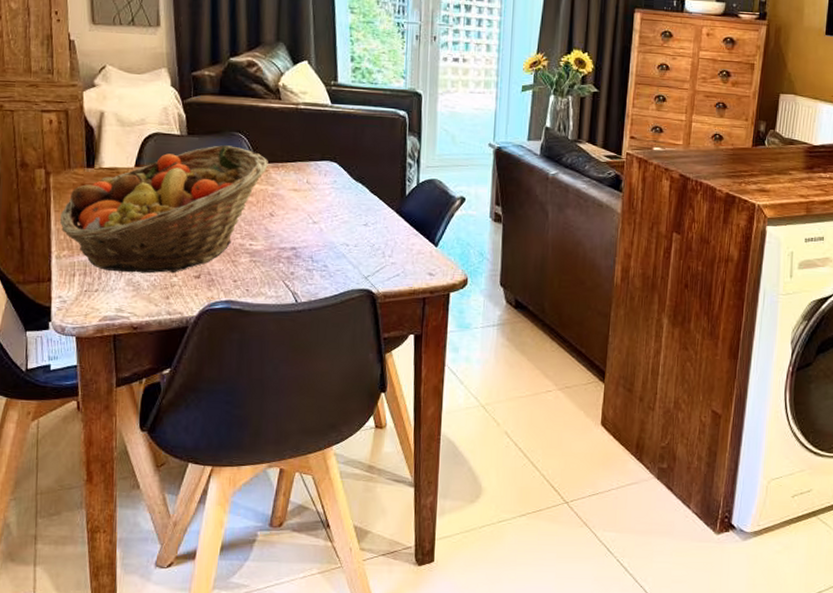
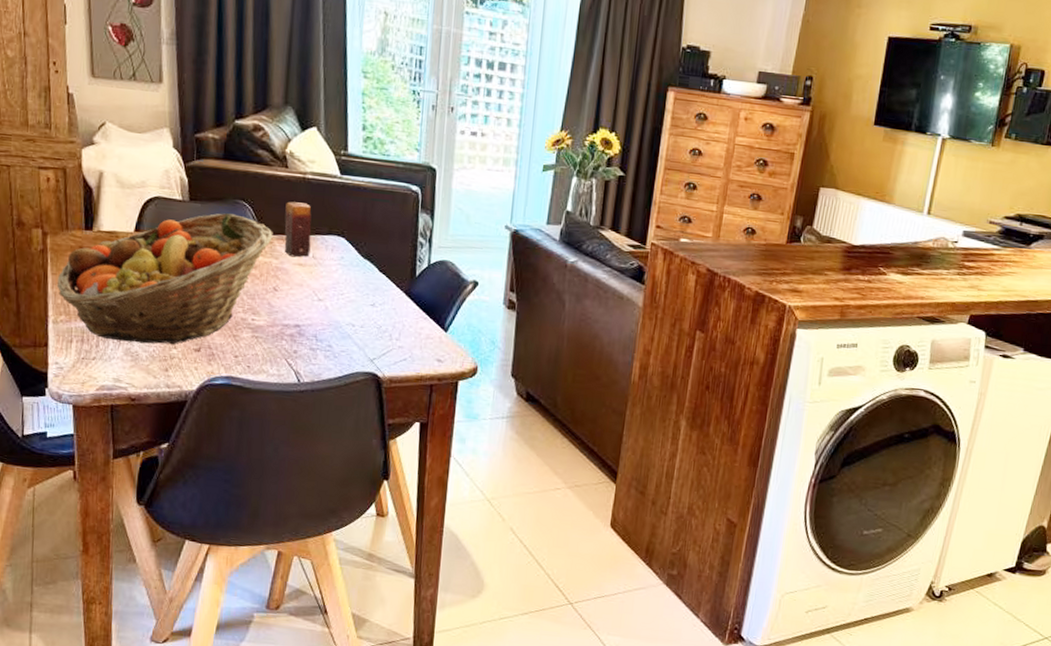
candle: none [279,131,305,183] -> present [284,201,312,257]

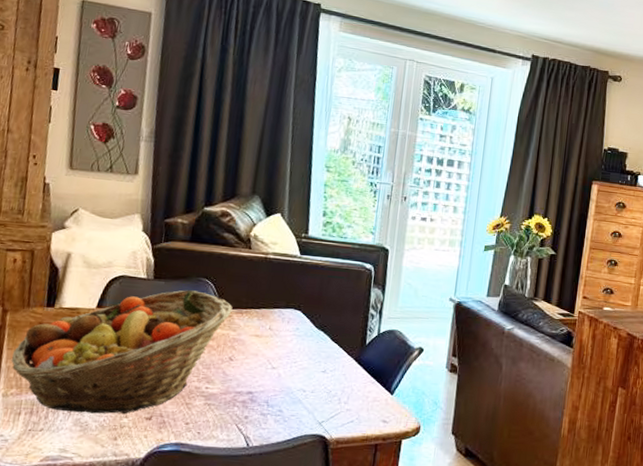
candle: present [284,201,312,257] -> none [242,279,271,329]

